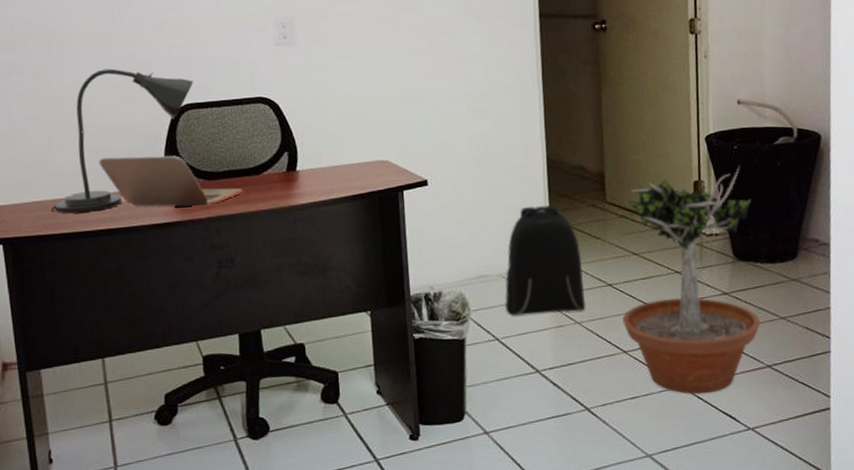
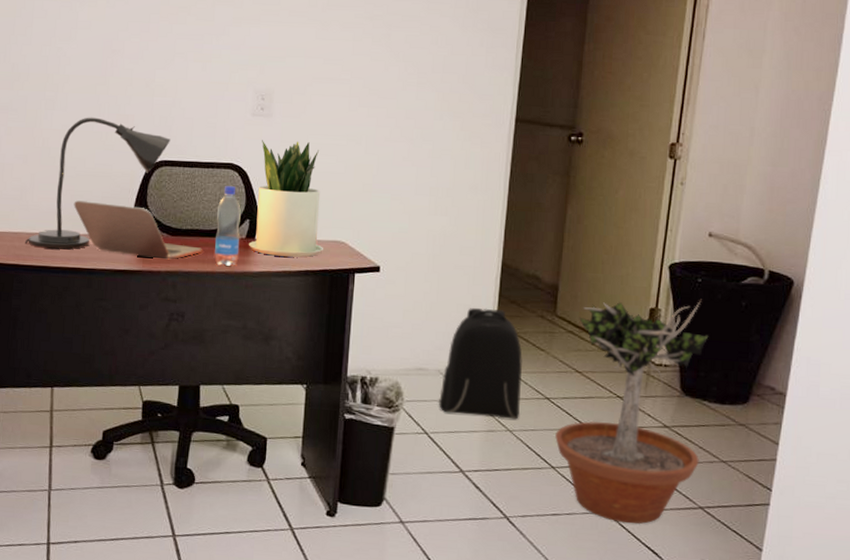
bottle: none [252,120,282,204] -> present [214,186,241,267]
planter: none [289,65,368,186] -> present [248,140,323,258]

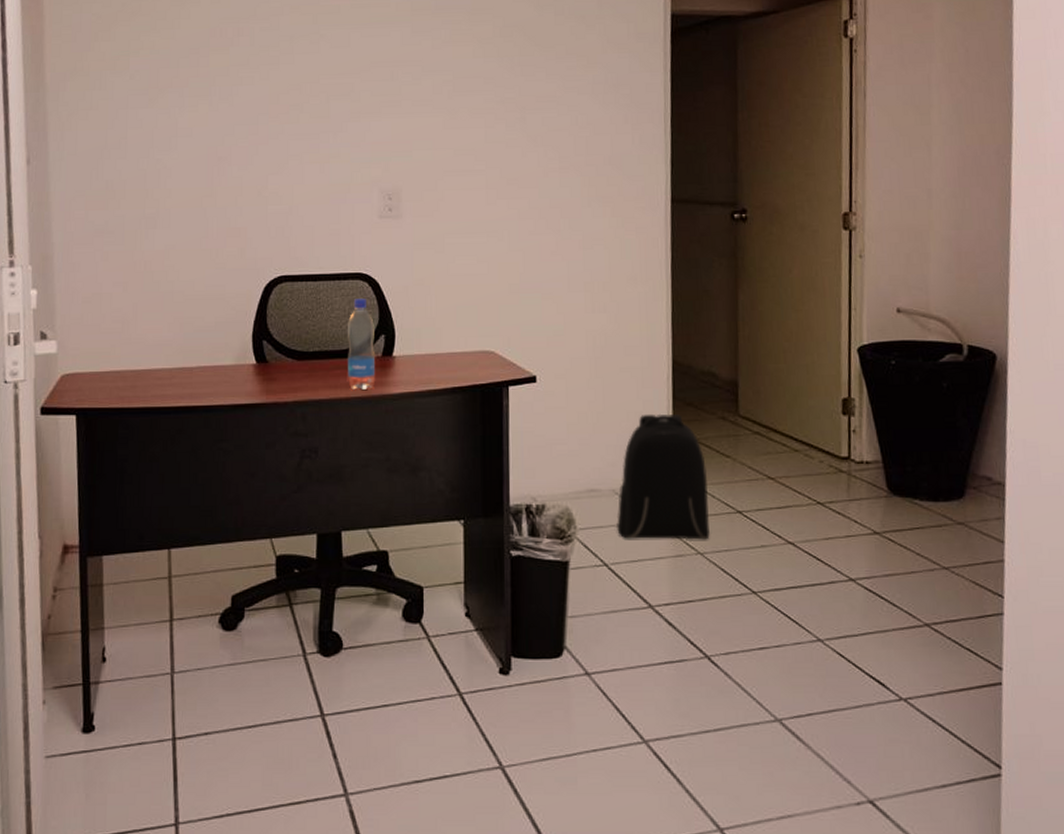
desk lamp: present [24,117,171,250] -> none [129,233,289,387]
laptop: present [73,200,202,260] -> none [183,328,333,388]
planter: present [248,140,323,258] -> none [385,242,470,374]
potted tree: present [555,299,709,524] -> none [753,383,918,650]

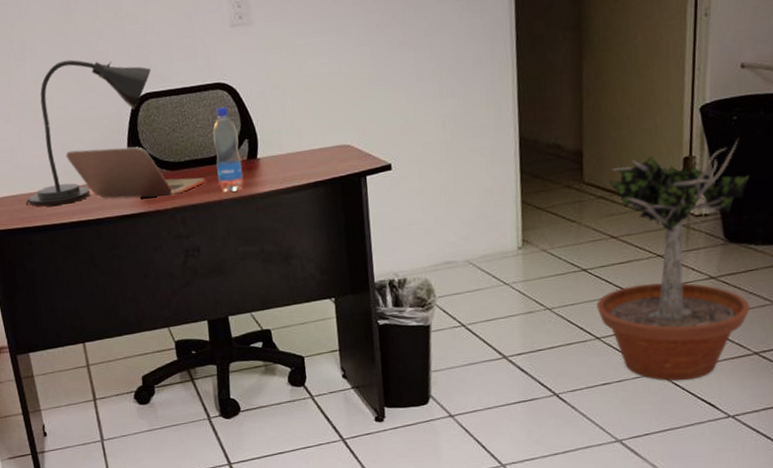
desk lamp: none [129,233,289,387] -> present [25,59,151,207]
laptop: none [183,328,333,388] -> present [65,147,205,199]
backpack: present [616,413,710,540] -> none [471,187,557,301]
potted tree: none [753,383,918,650] -> present [597,137,750,381]

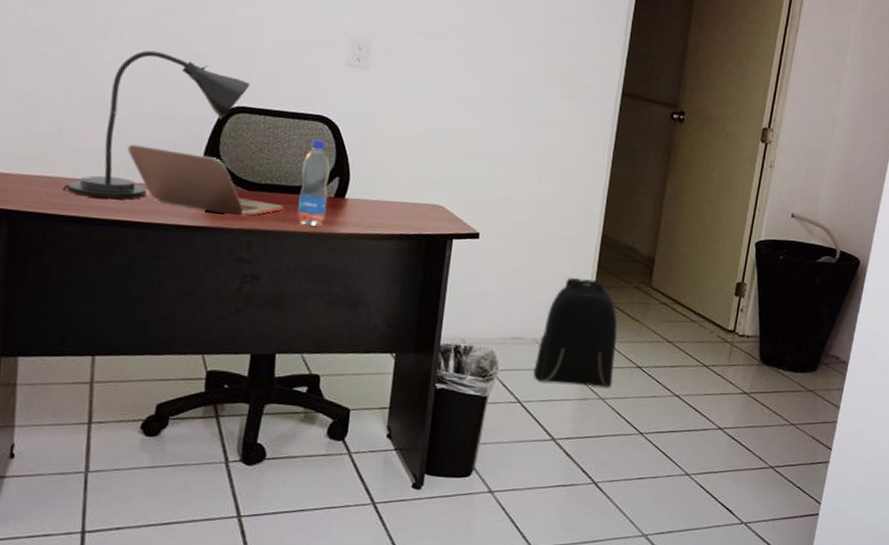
backpack: none [471,187,557,301] -> present [532,277,618,387]
potted tree: present [597,137,750,381] -> none [644,275,787,484]

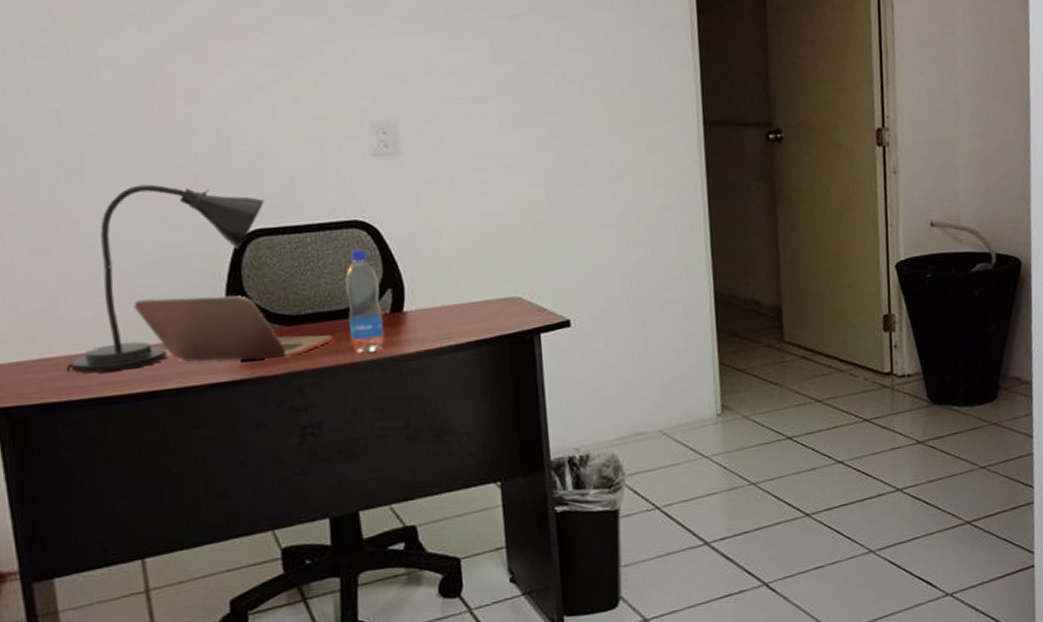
backpack: present [532,277,618,387] -> none [665,346,761,478]

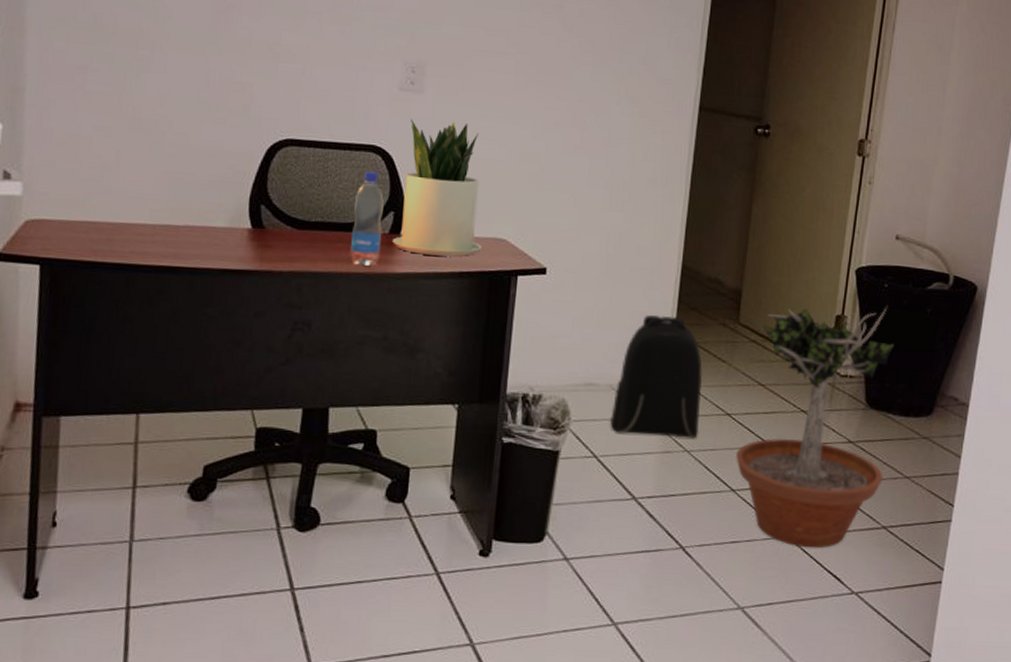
desk lamp: present [65,184,264,374] -> none [105,83,299,244]
laptop: present [133,295,333,362] -> none [171,184,335,258]
planter: none [392,180,495,330] -> present [392,119,481,257]
backpack: none [665,346,761,478] -> present [609,314,702,438]
potted tree: none [804,296,959,559] -> present [736,305,895,547]

